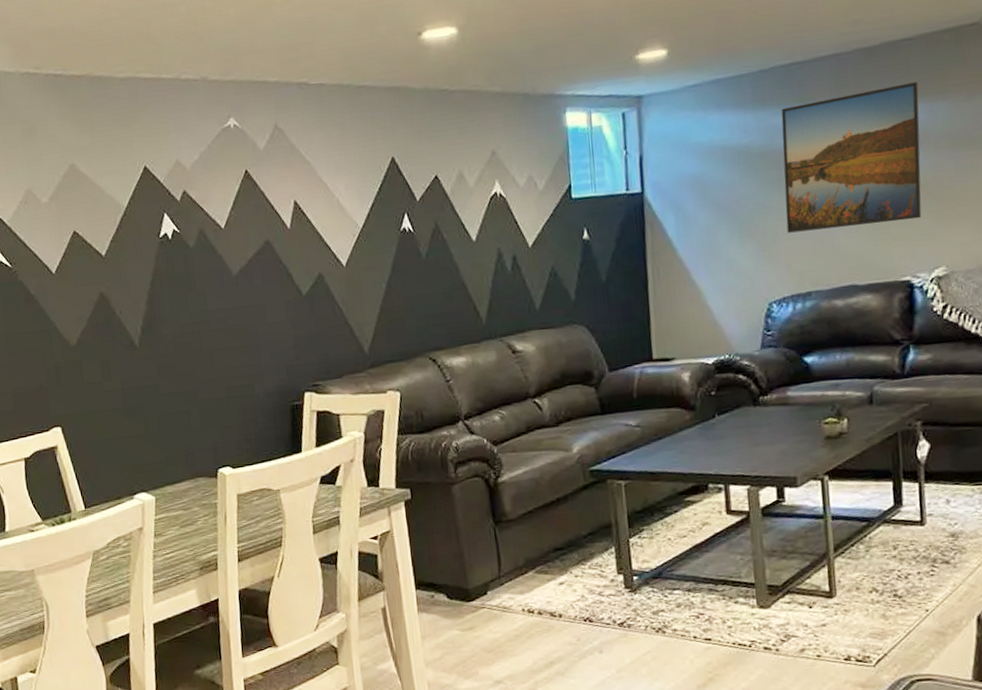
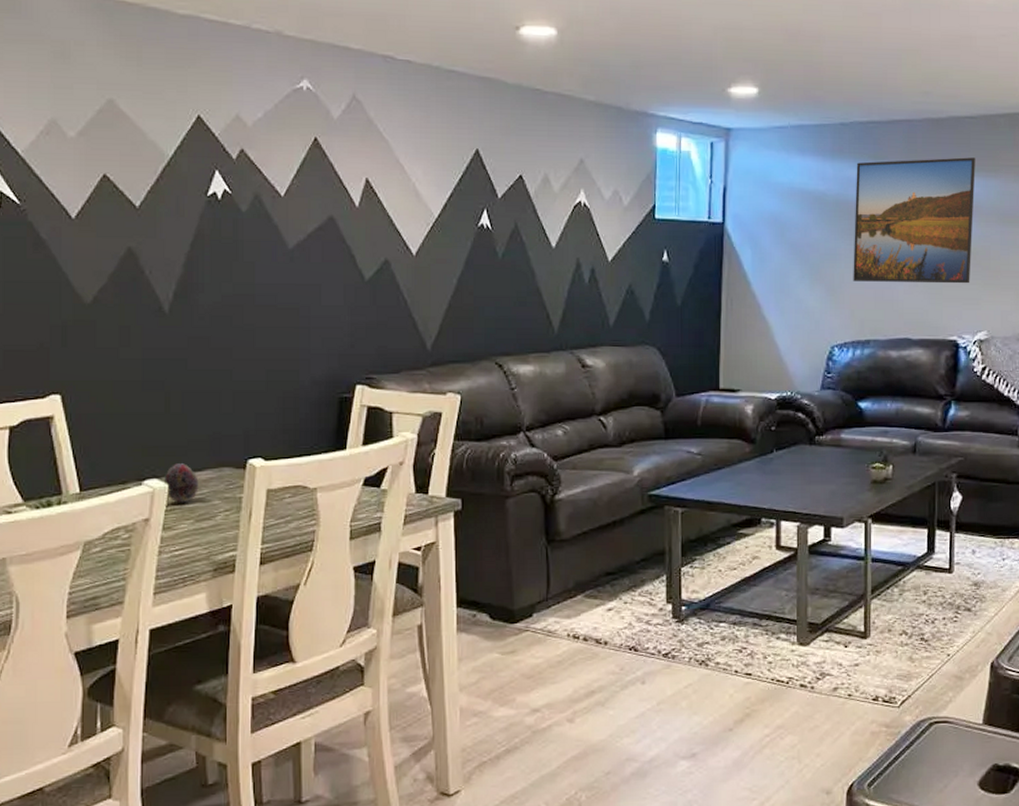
decorative egg: none [151,477,180,512] -> present [164,463,199,503]

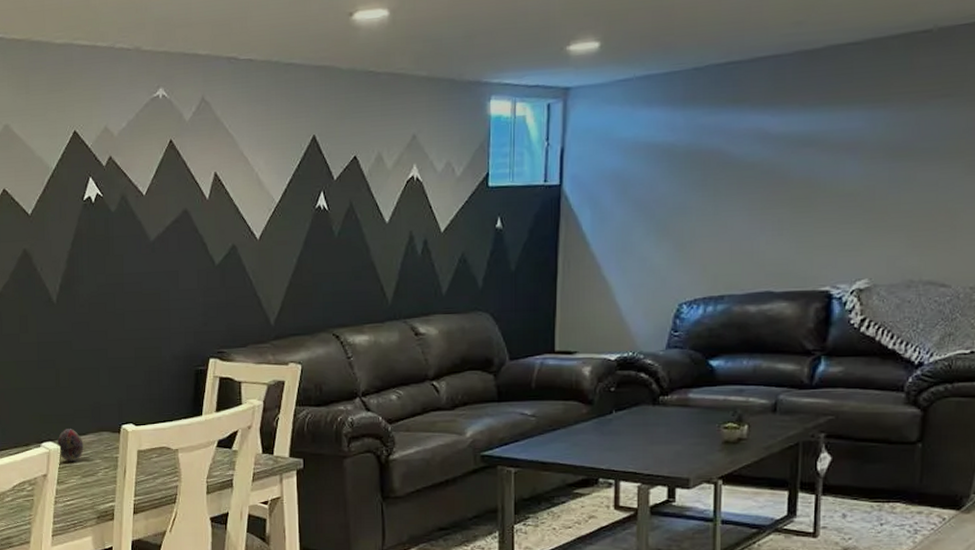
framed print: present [853,157,976,284] -> none [705,88,859,235]

